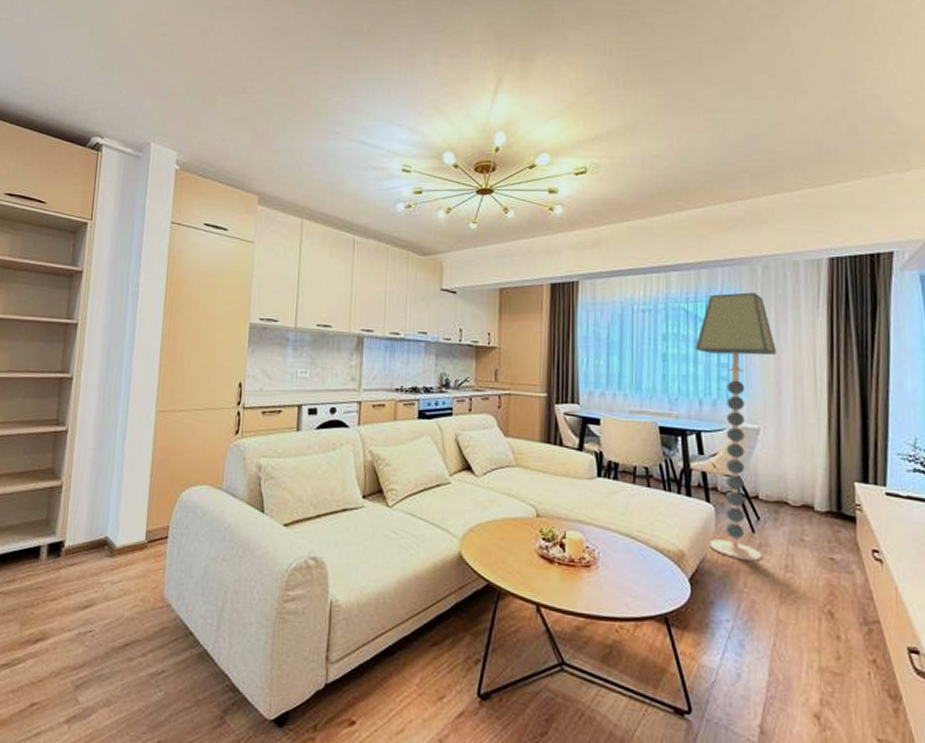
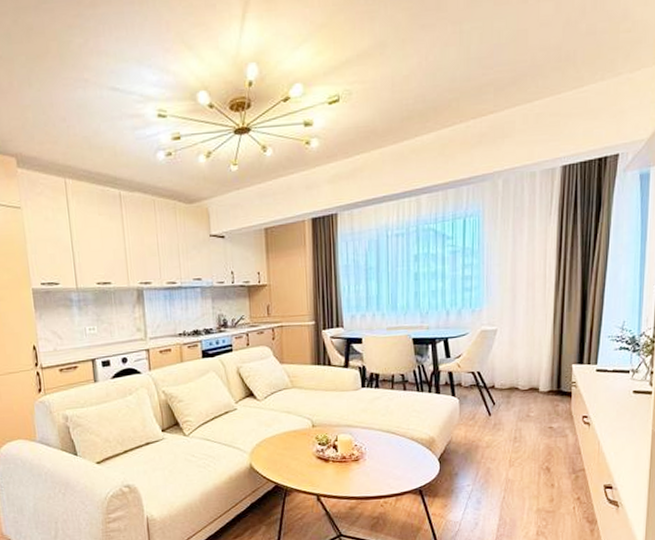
floor lamp: present [695,292,776,561] -> none [443,207,513,439]

